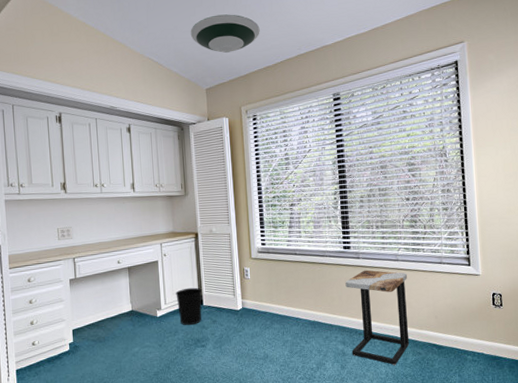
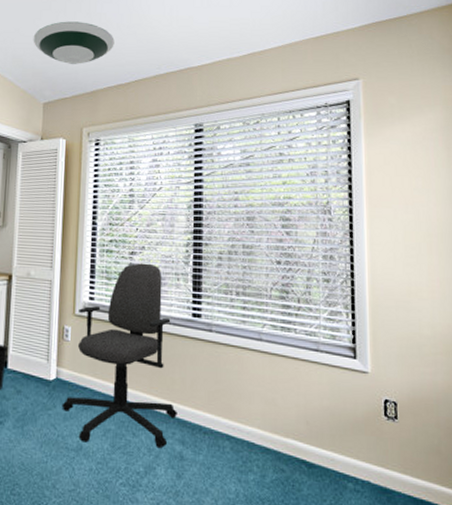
office chair: none [249,211,338,352] -> present [62,263,177,447]
side table: present [345,270,410,366] -> none [191,347,273,484]

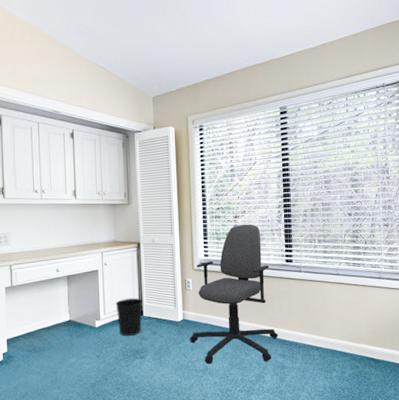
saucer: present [33,21,115,64] -> none [138,23,209,61]

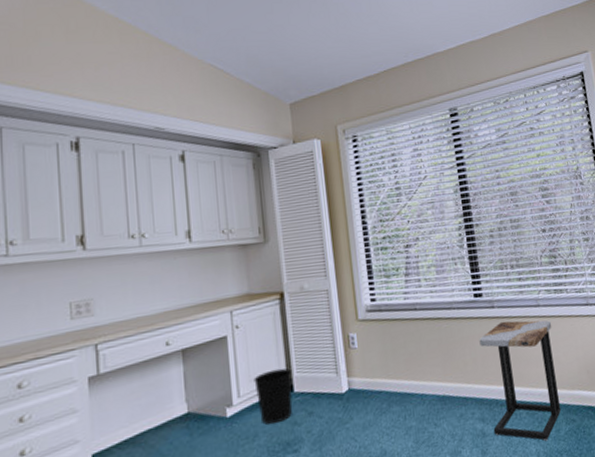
office chair: present [189,224,278,364] -> none [358,253,474,447]
side table: none [286,283,348,379] -> present [479,320,561,441]

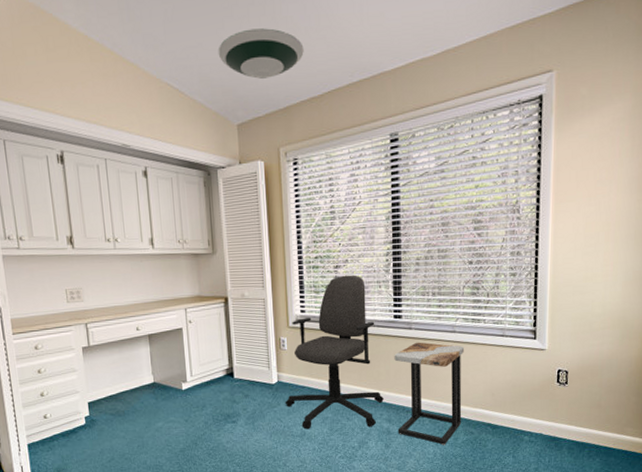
wastebasket: present [254,368,293,425] -> none [203,358,233,400]
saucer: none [267,13,357,59] -> present [218,28,304,79]
office chair: none [358,253,474,447] -> present [285,275,384,429]

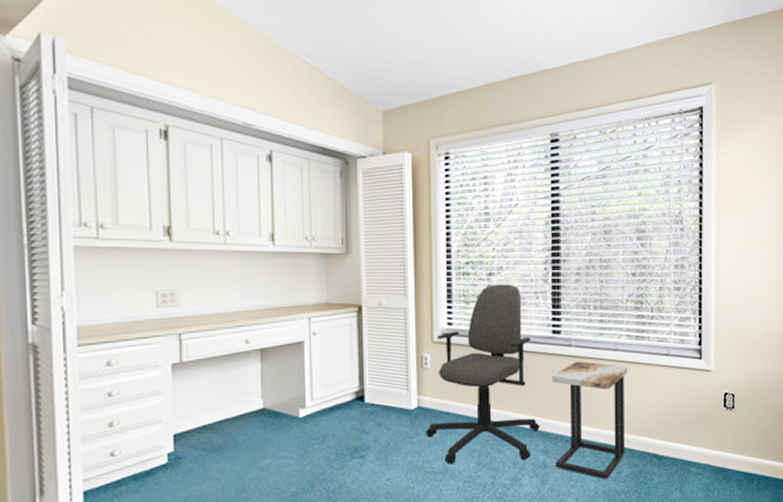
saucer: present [218,28,304,79] -> none [364,11,460,65]

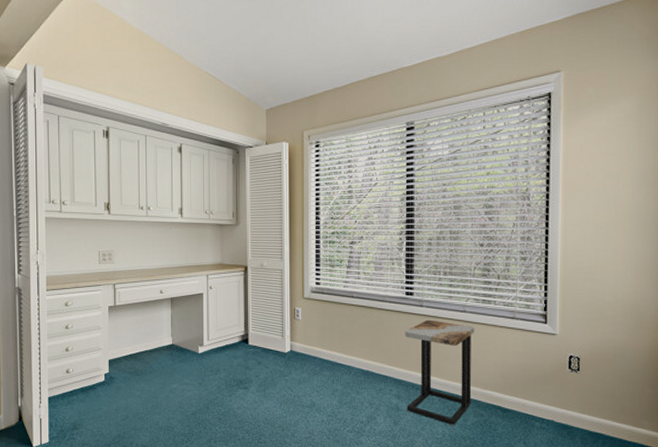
office chair: present [425,284,540,465] -> none [296,251,394,402]

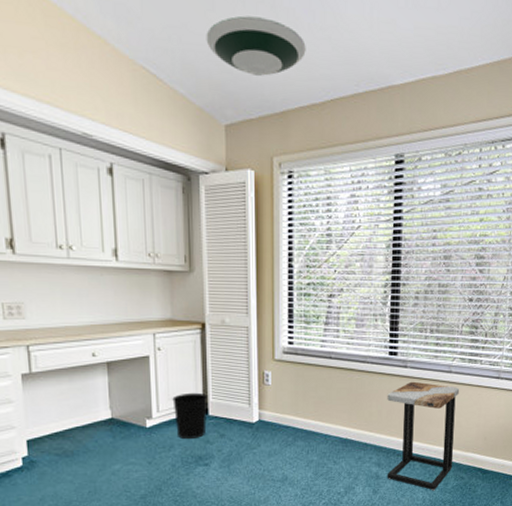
wastebasket: none [220,324,248,365] -> present [172,392,208,440]
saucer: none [253,27,330,70] -> present [206,15,306,76]

